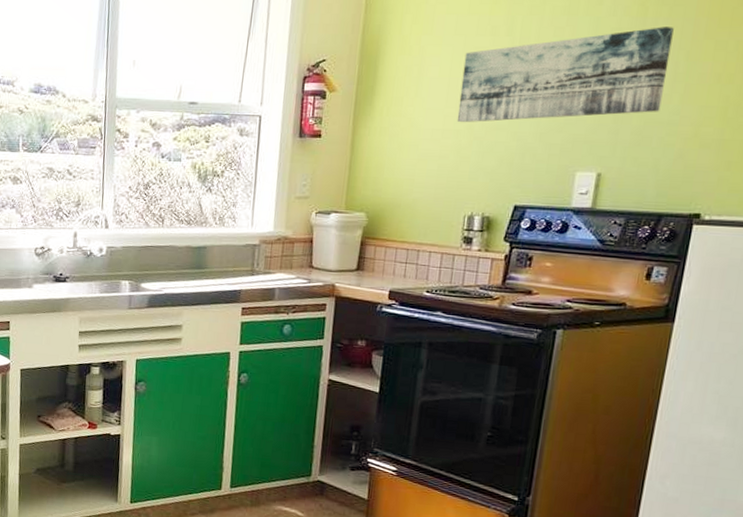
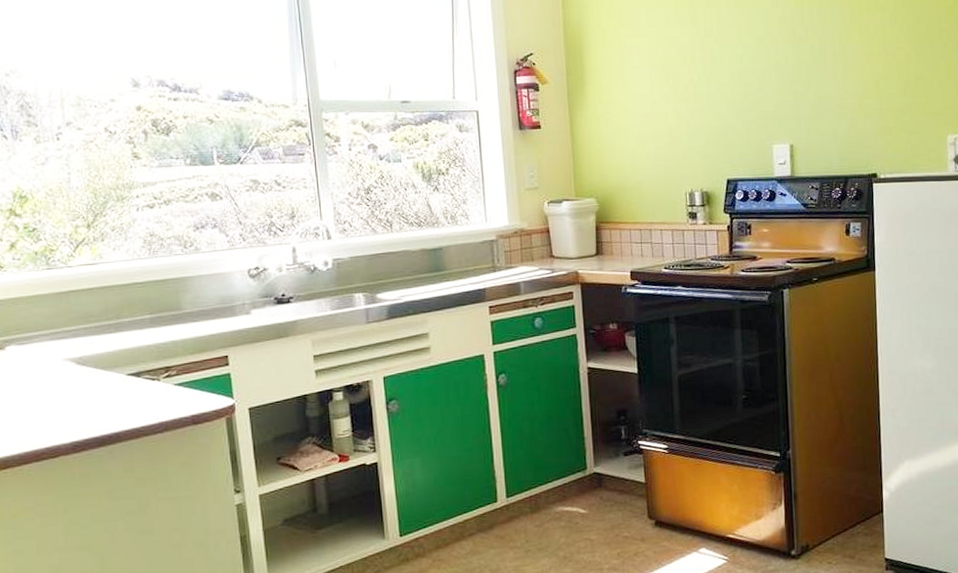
wall art: present [457,27,674,123] -> none [660,15,829,107]

